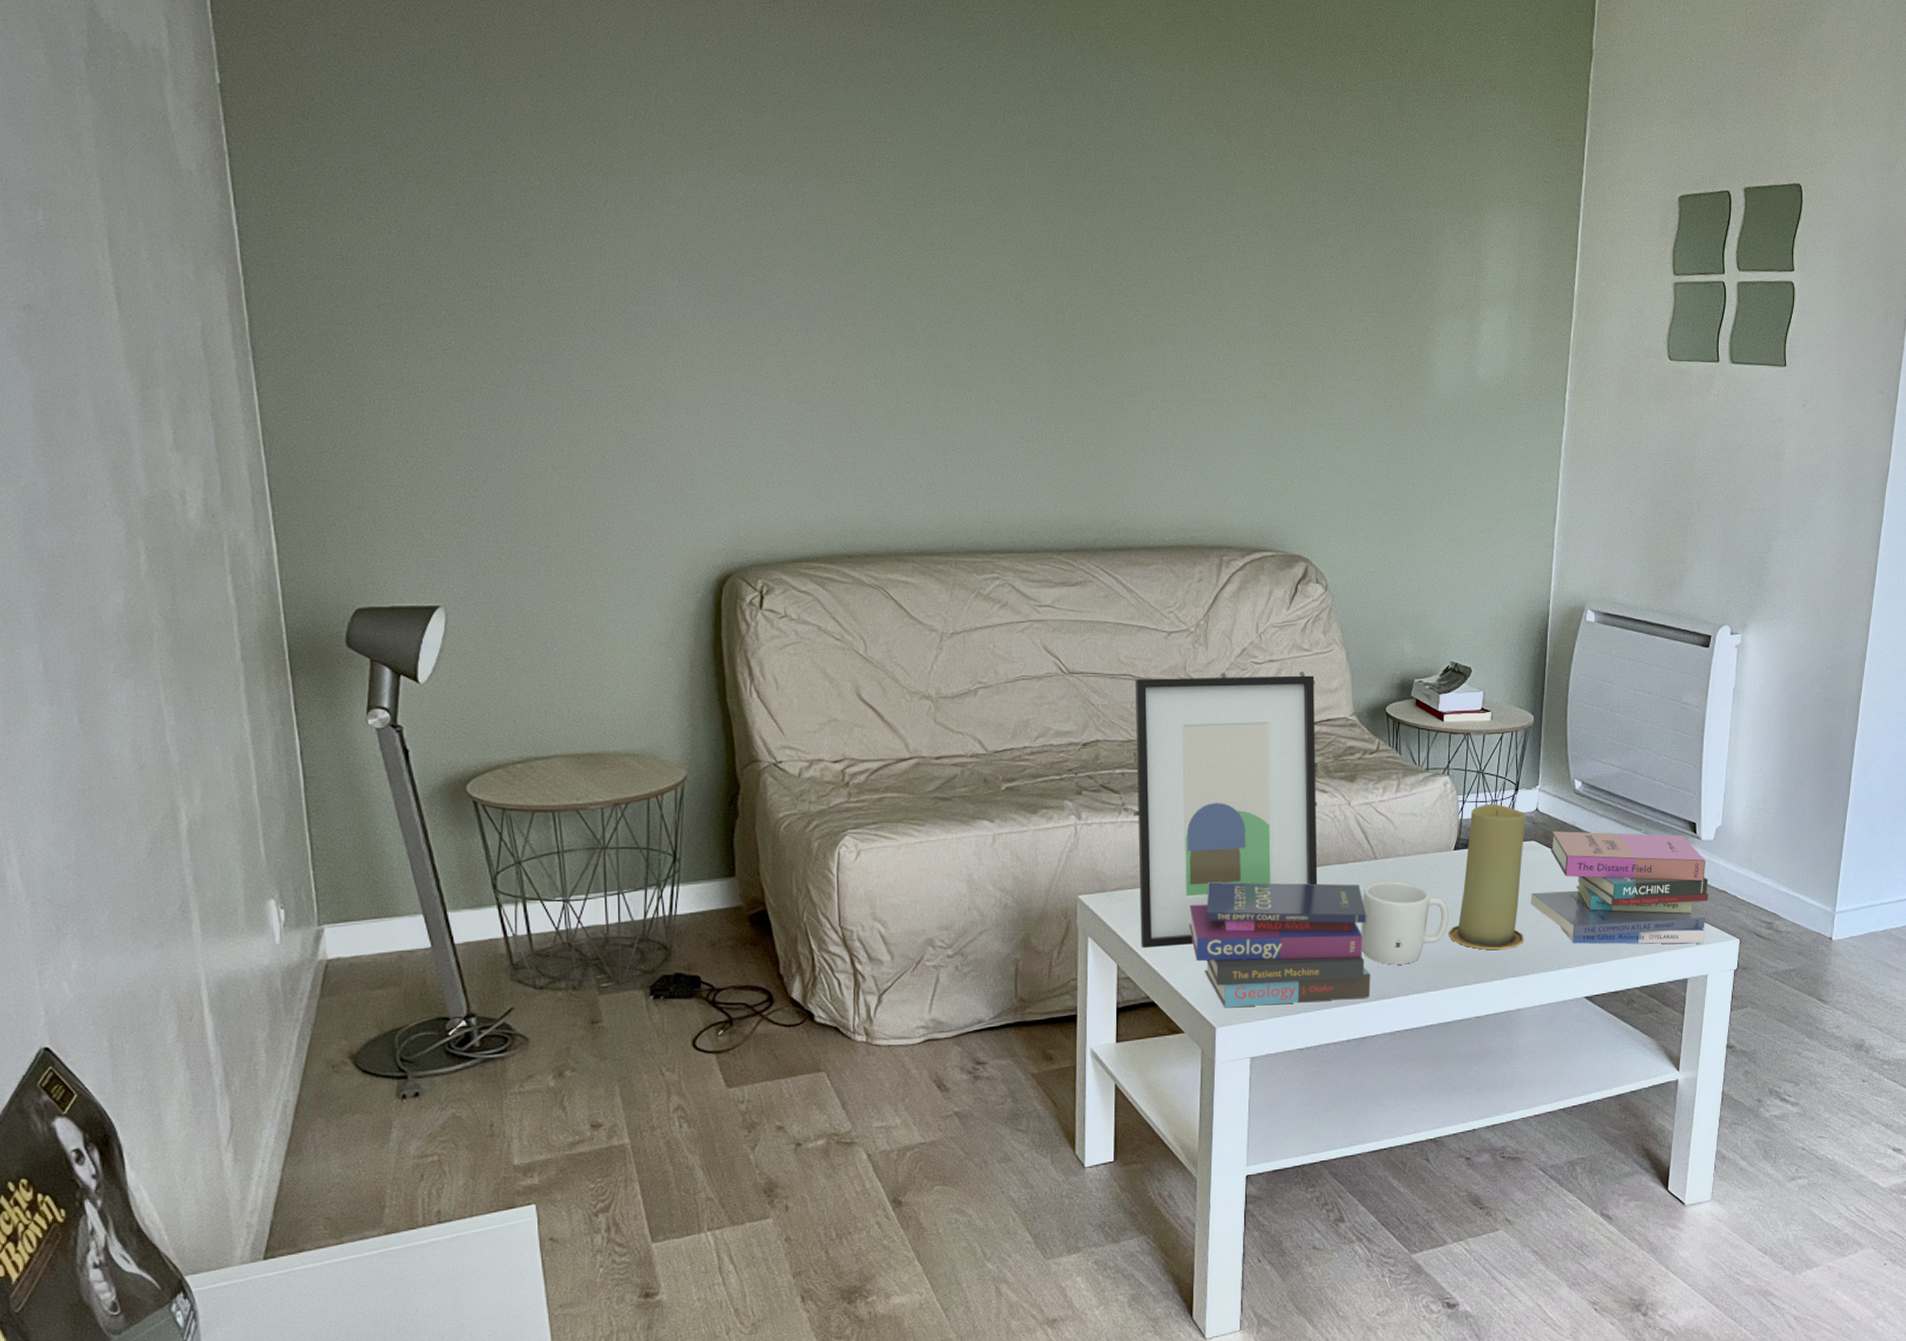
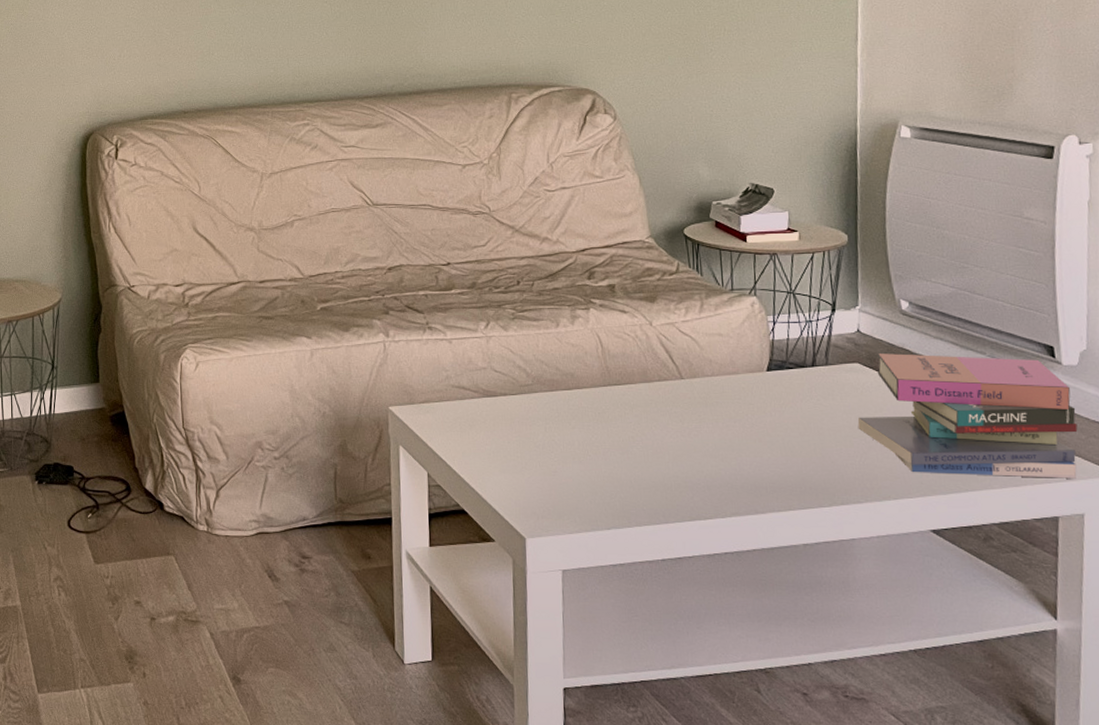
picture frame: present [1133,670,1318,948] -> none [434,196,622,459]
books: present [1188,882,1371,1008] -> none [494,398,685,520]
mug: present [1361,880,1449,965] -> none [670,400,766,486]
candle: present [1448,803,1525,950] -> none [765,324,854,476]

